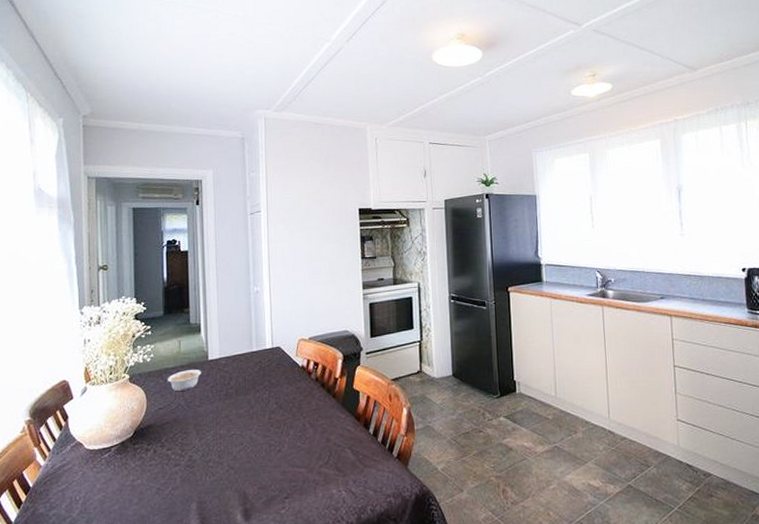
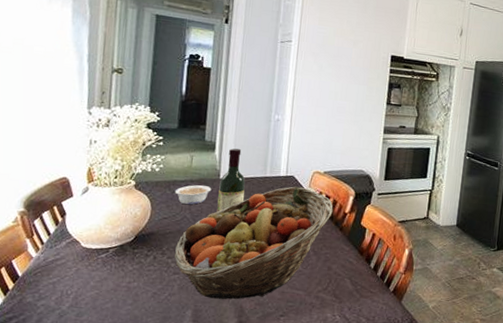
fruit basket: none [174,357,323,488] -> present [175,186,333,300]
wine bottle: none [209,327,235,395] -> present [217,148,245,212]

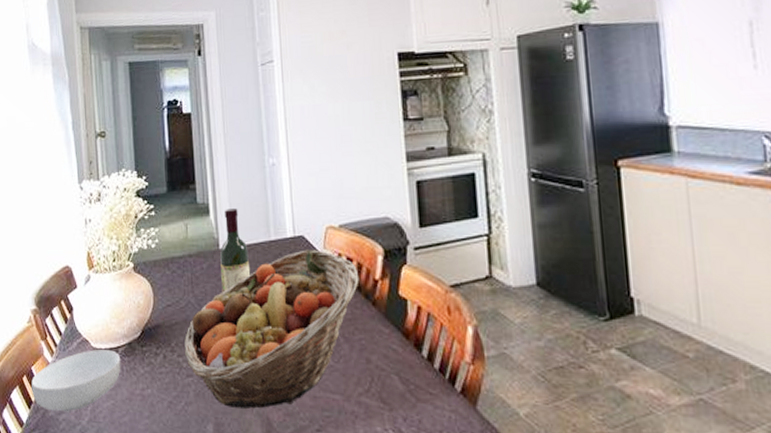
cereal bowl: none [9,249,111,299] -> present [31,349,121,412]
legume: present [174,185,212,205] -> none [174,260,213,287]

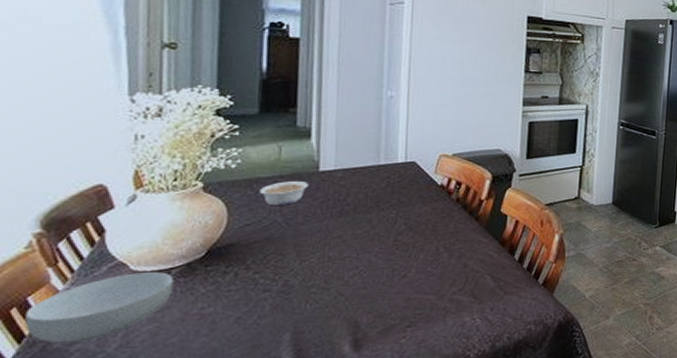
legume: none [174,260,213,287] -> present [259,181,309,206]
fruit basket: present [185,249,359,409] -> none [264,174,466,316]
wine bottle: present [220,208,251,293] -> none [317,134,354,212]

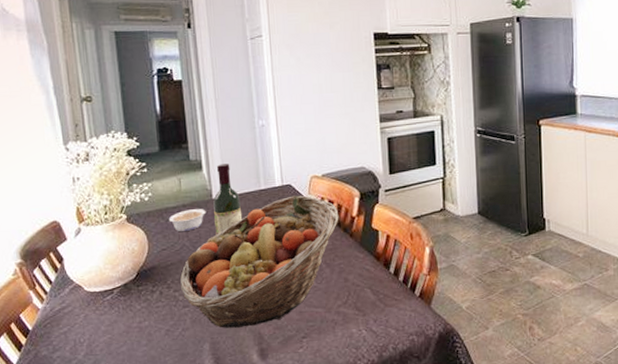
cereal bowl: present [25,272,174,343] -> none [20,292,117,351]
fruit basket: none [264,174,466,316] -> present [180,195,339,328]
wine bottle: none [317,134,354,212] -> present [213,164,243,235]

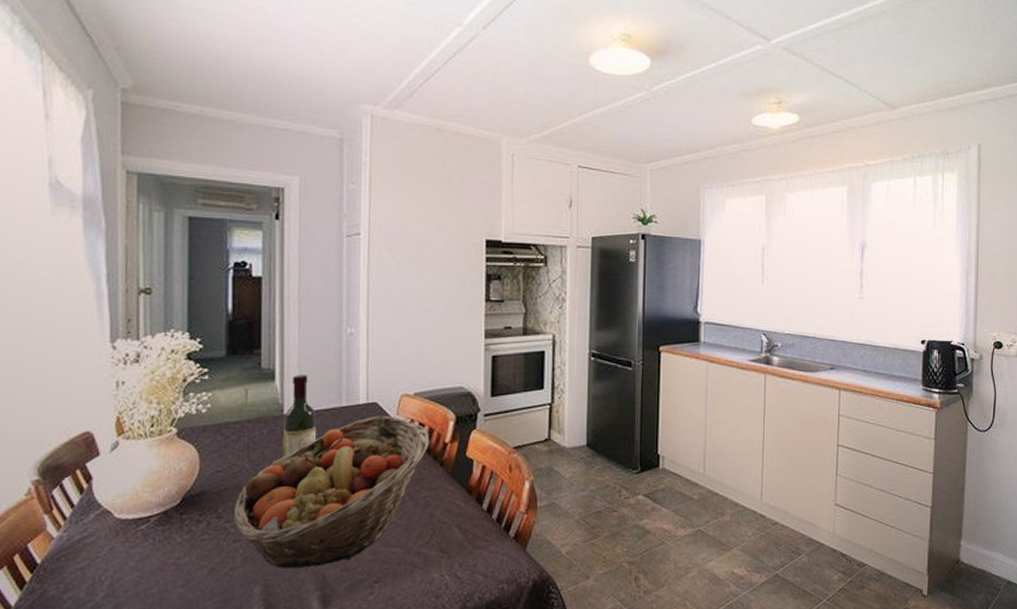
legume: present [168,209,206,232] -> none [228,426,274,452]

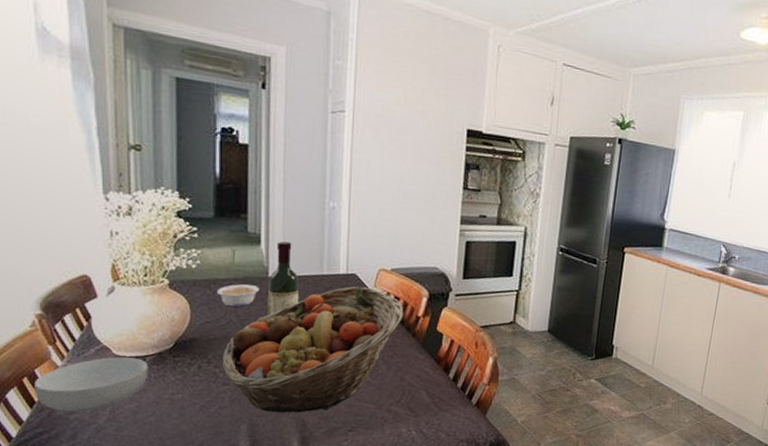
cereal bowl: none [26,520,153,590] -> present [34,357,149,412]
legume: none [228,426,274,452] -> present [216,284,260,307]

